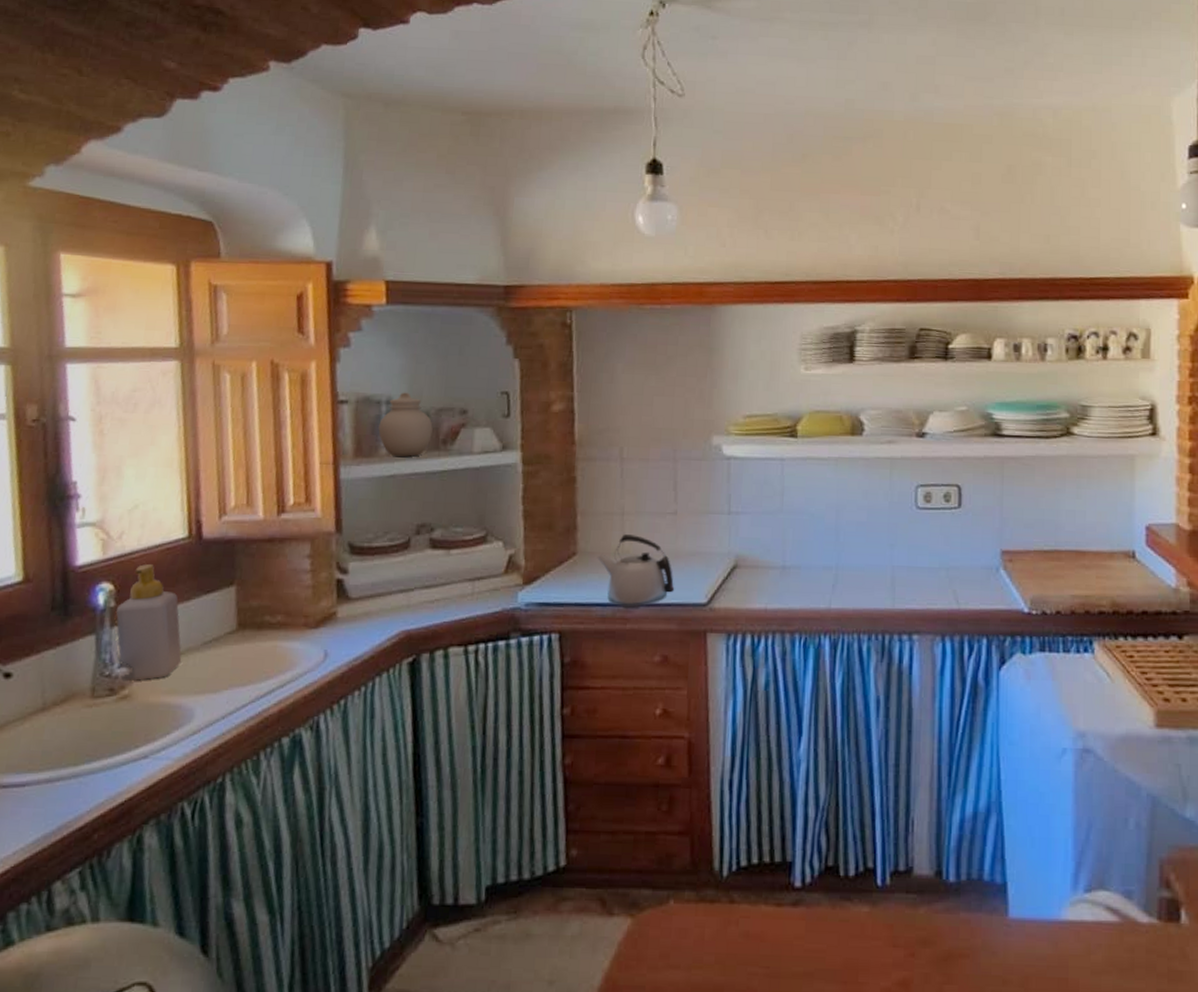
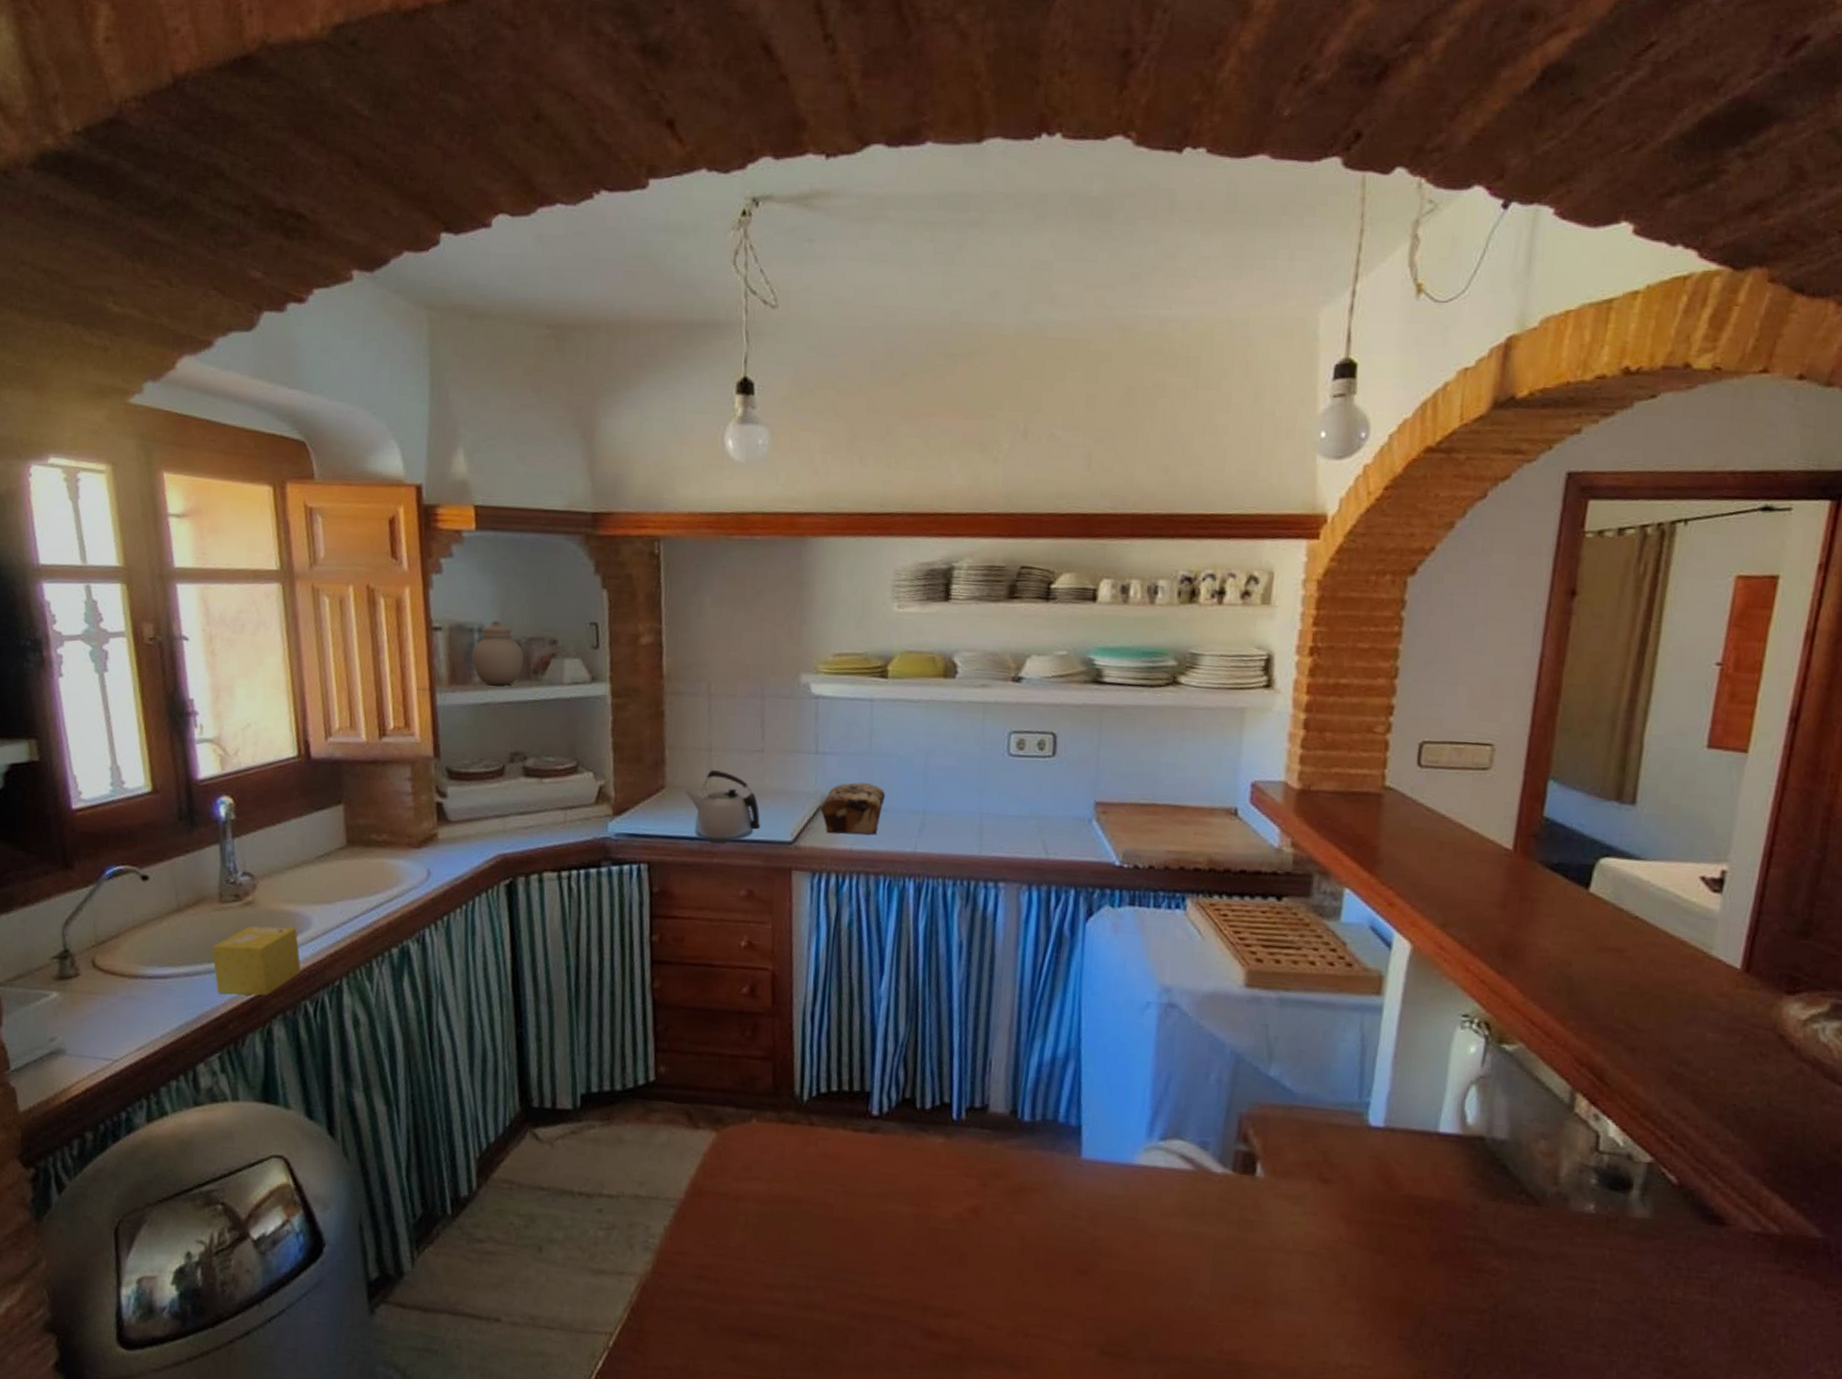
sponge: none [79,721,180,801] -> present [212,926,301,996]
soap bottle: present [116,564,182,682] -> none [237,780,298,889]
bread loaf: none [735,541,798,593] -> present [821,782,885,835]

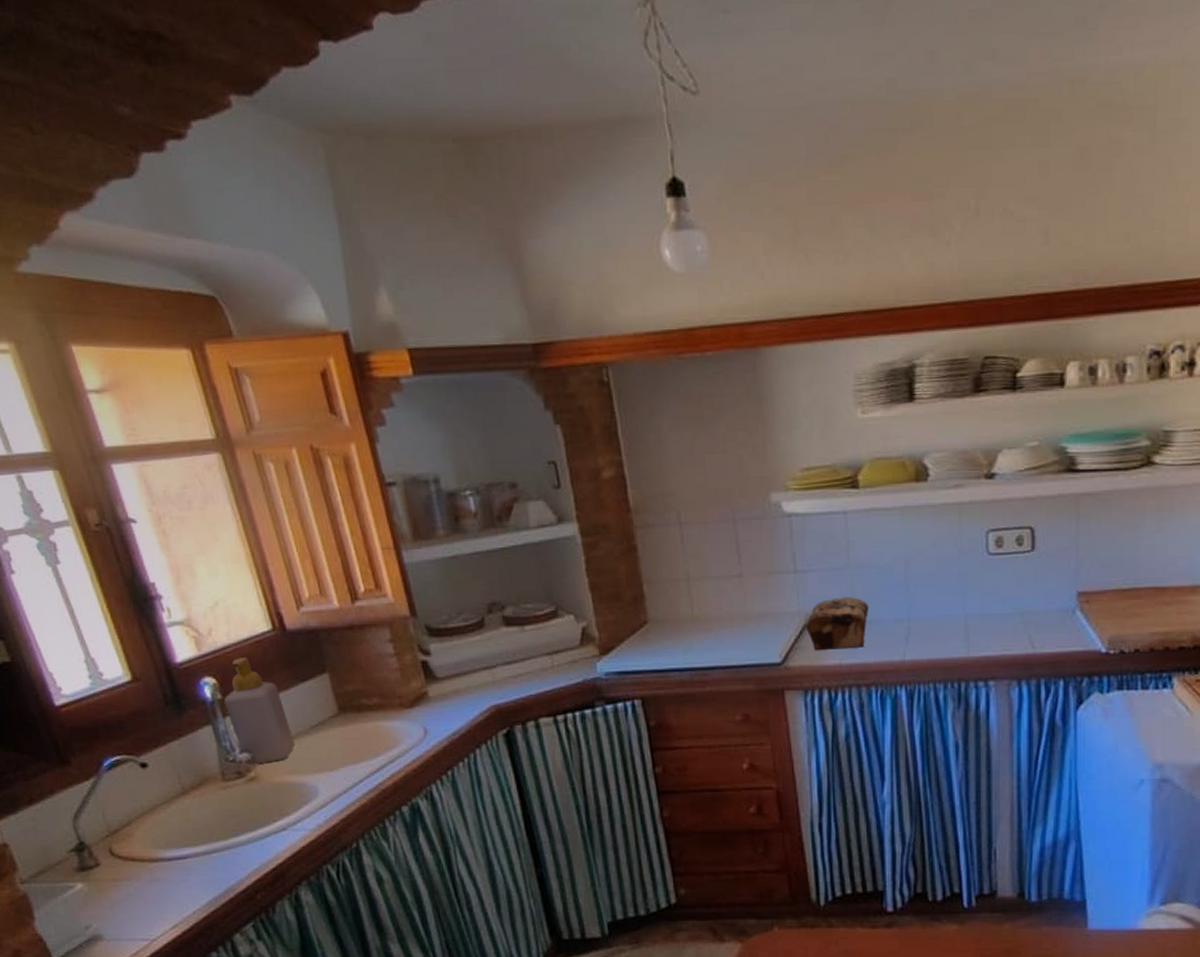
sponge: present [212,926,301,996] -> none [225,798,317,868]
soap bottle: none [237,780,298,889] -> present [224,658,296,765]
jar: present [471,620,524,686] -> none [431,469,486,538]
kettle: present [685,770,760,844] -> none [668,600,747,673]

